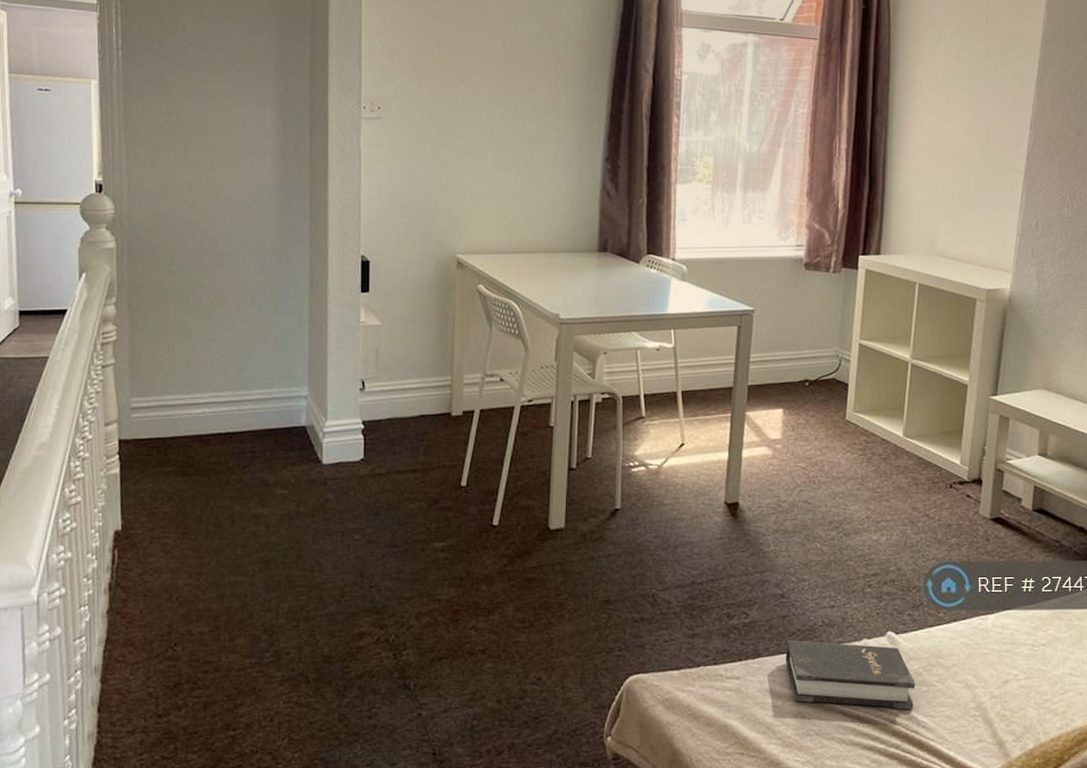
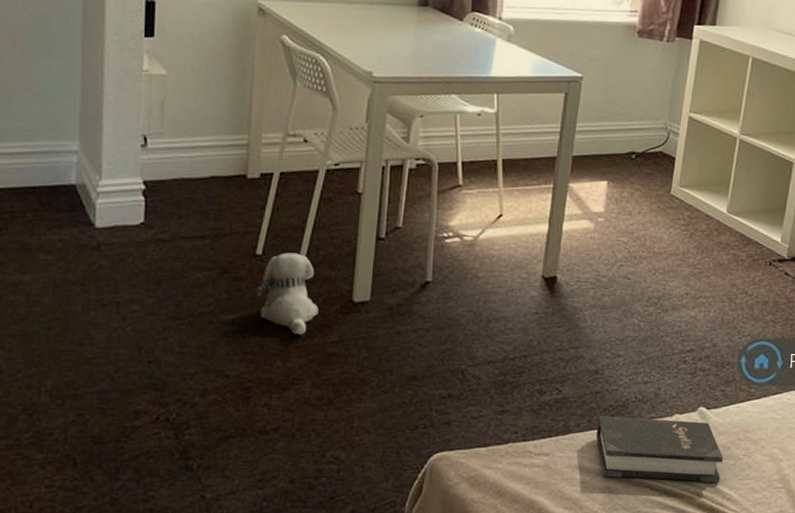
plush toy: none [462,484,518,561] -> present [256,253,319,335]

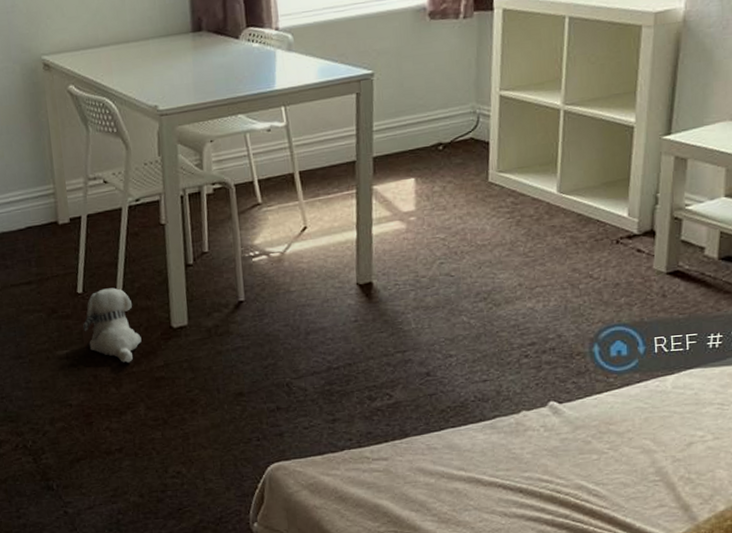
hardback book: present [596,416,724,483] -> none [435,416,585,480]

